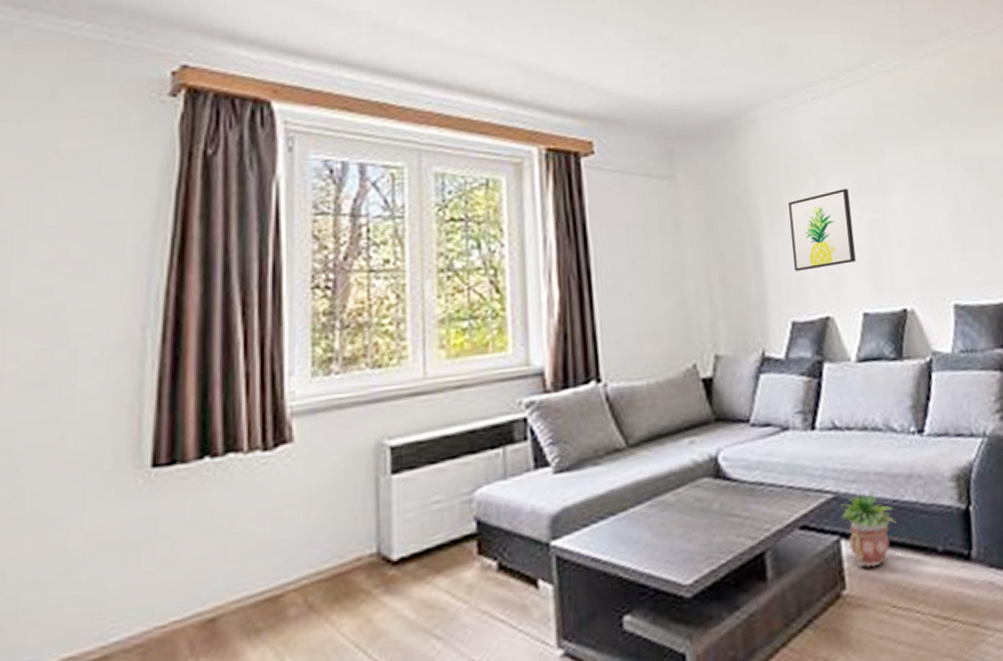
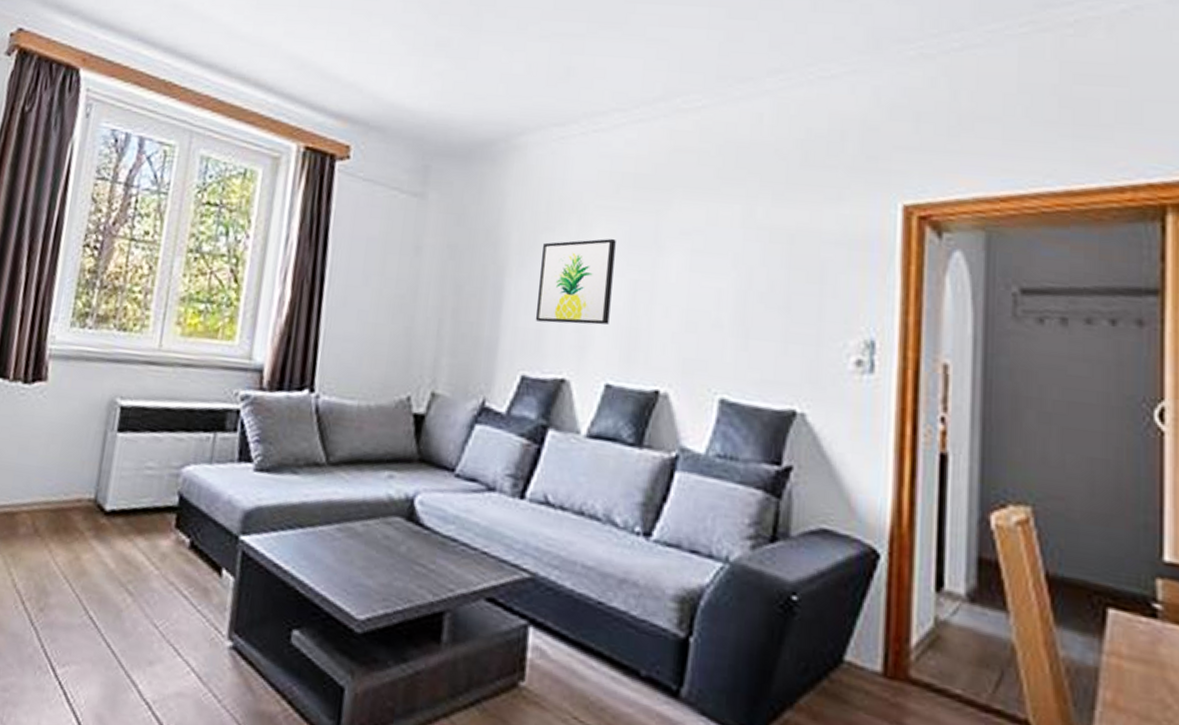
potted plant: present [840,491,897,568] -> none [534,580,598,668]

